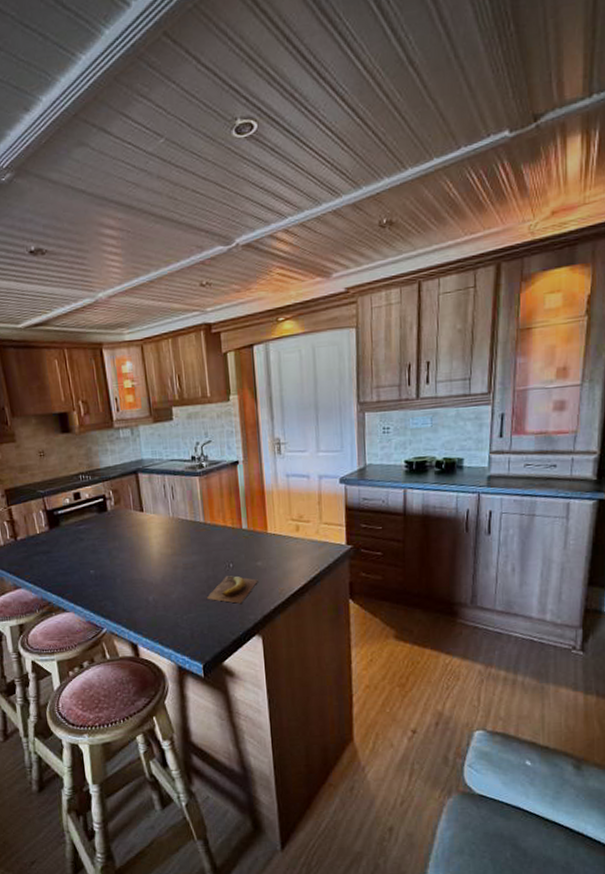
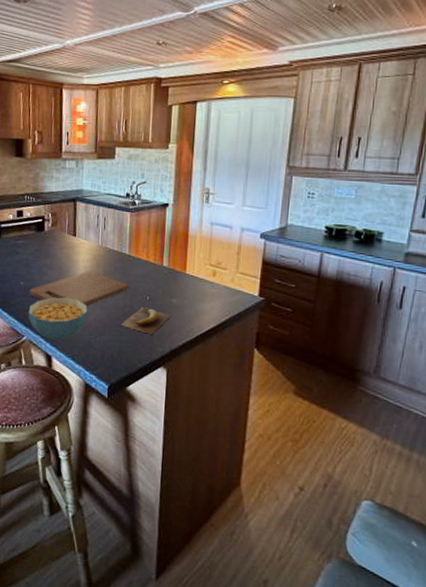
cutting board: none [101,547,209,587] -> present [29,271,129,306]
cereal bowl: none [104,579,170,627] -> present [28,297,88,340]

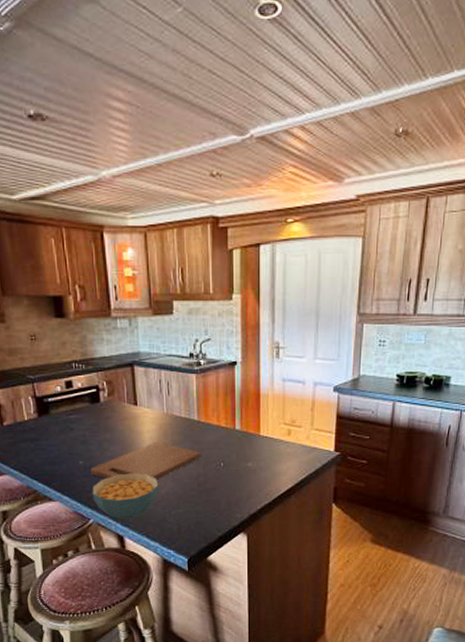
banana: present [120,307,171,335] -> none [195,475,247,502]

